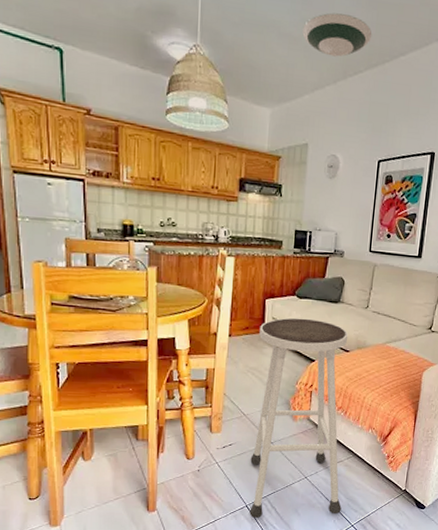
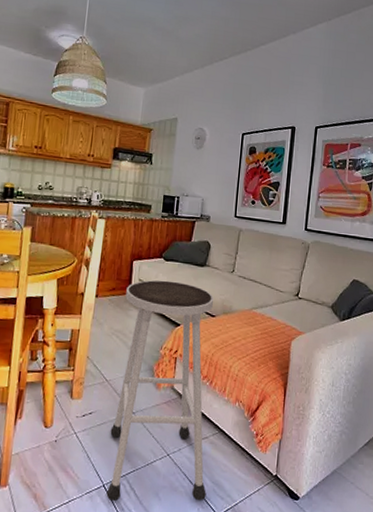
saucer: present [302,12,372,57] -> none [174,11,236,46]

